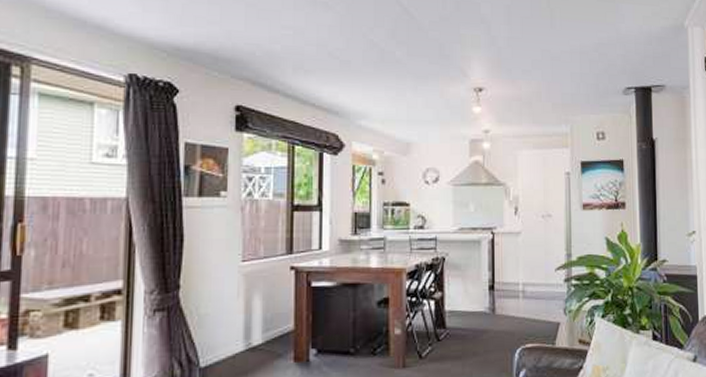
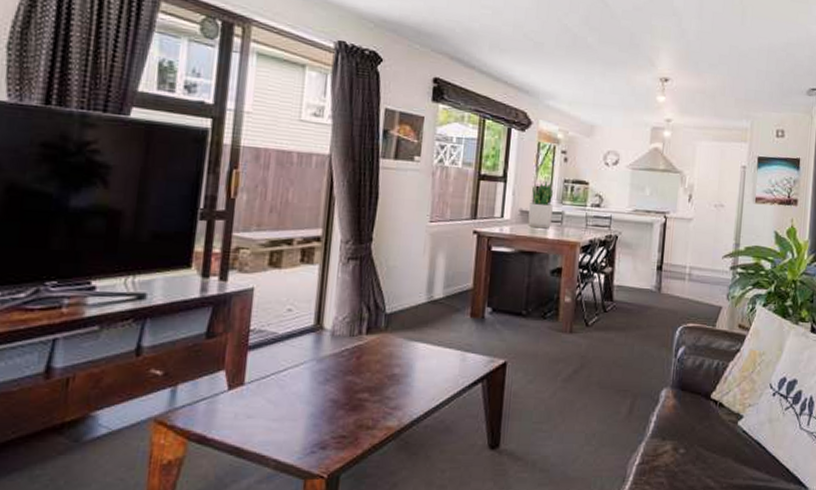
planter: none [349,206,374,258] -> present [528,181,554,229]

